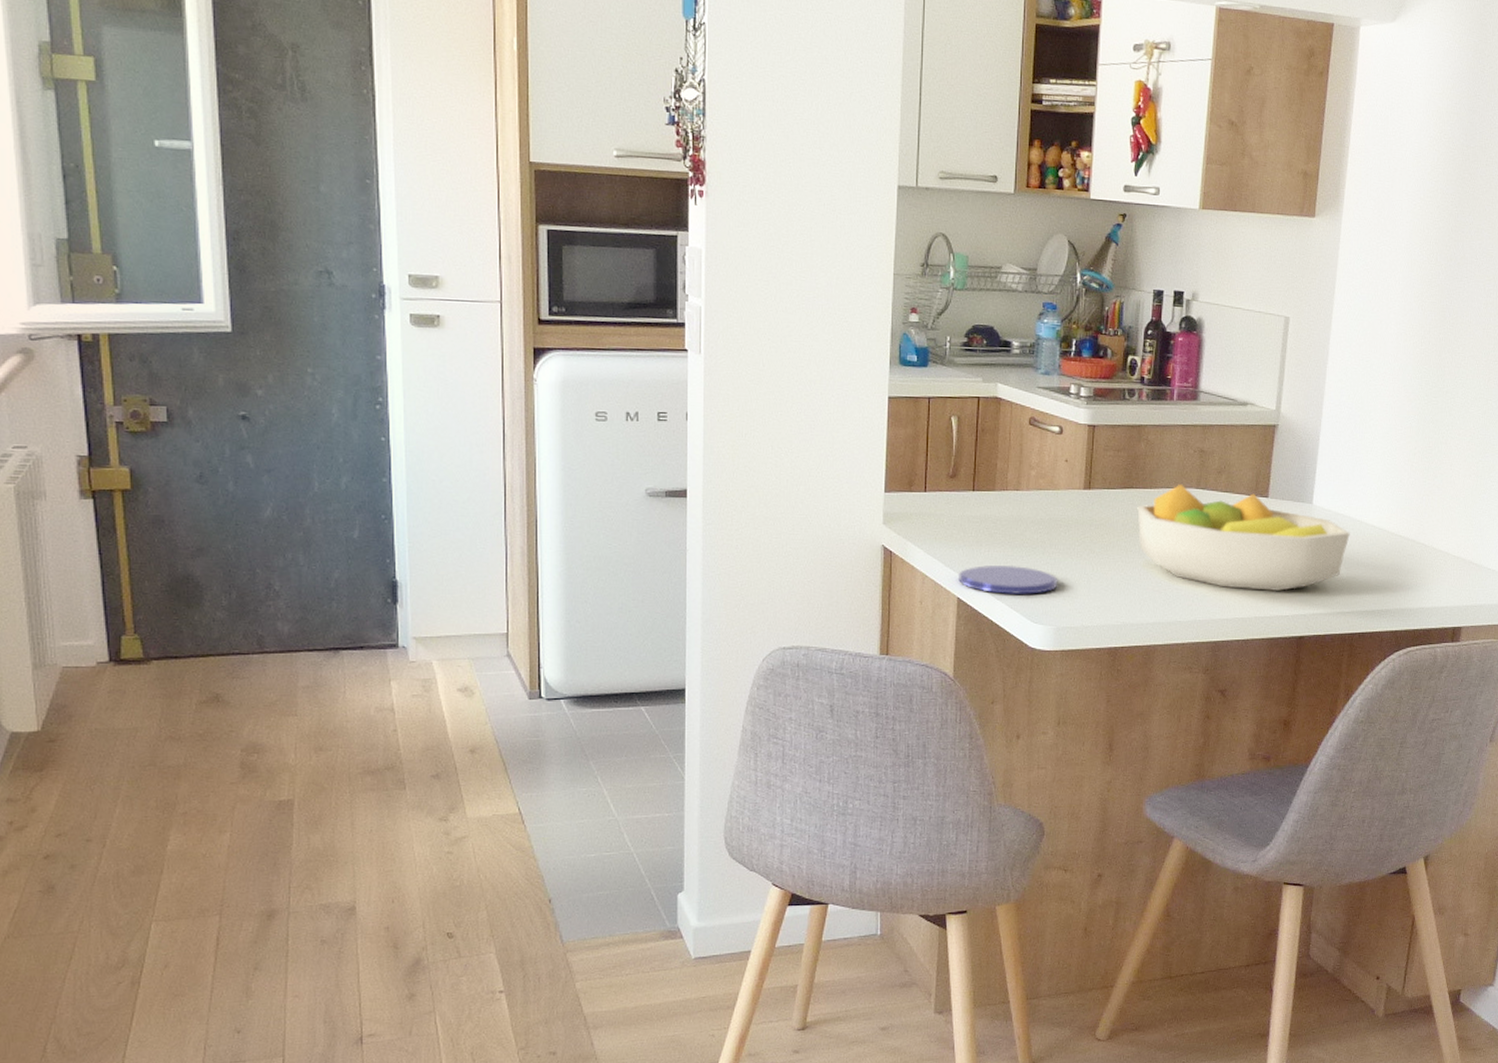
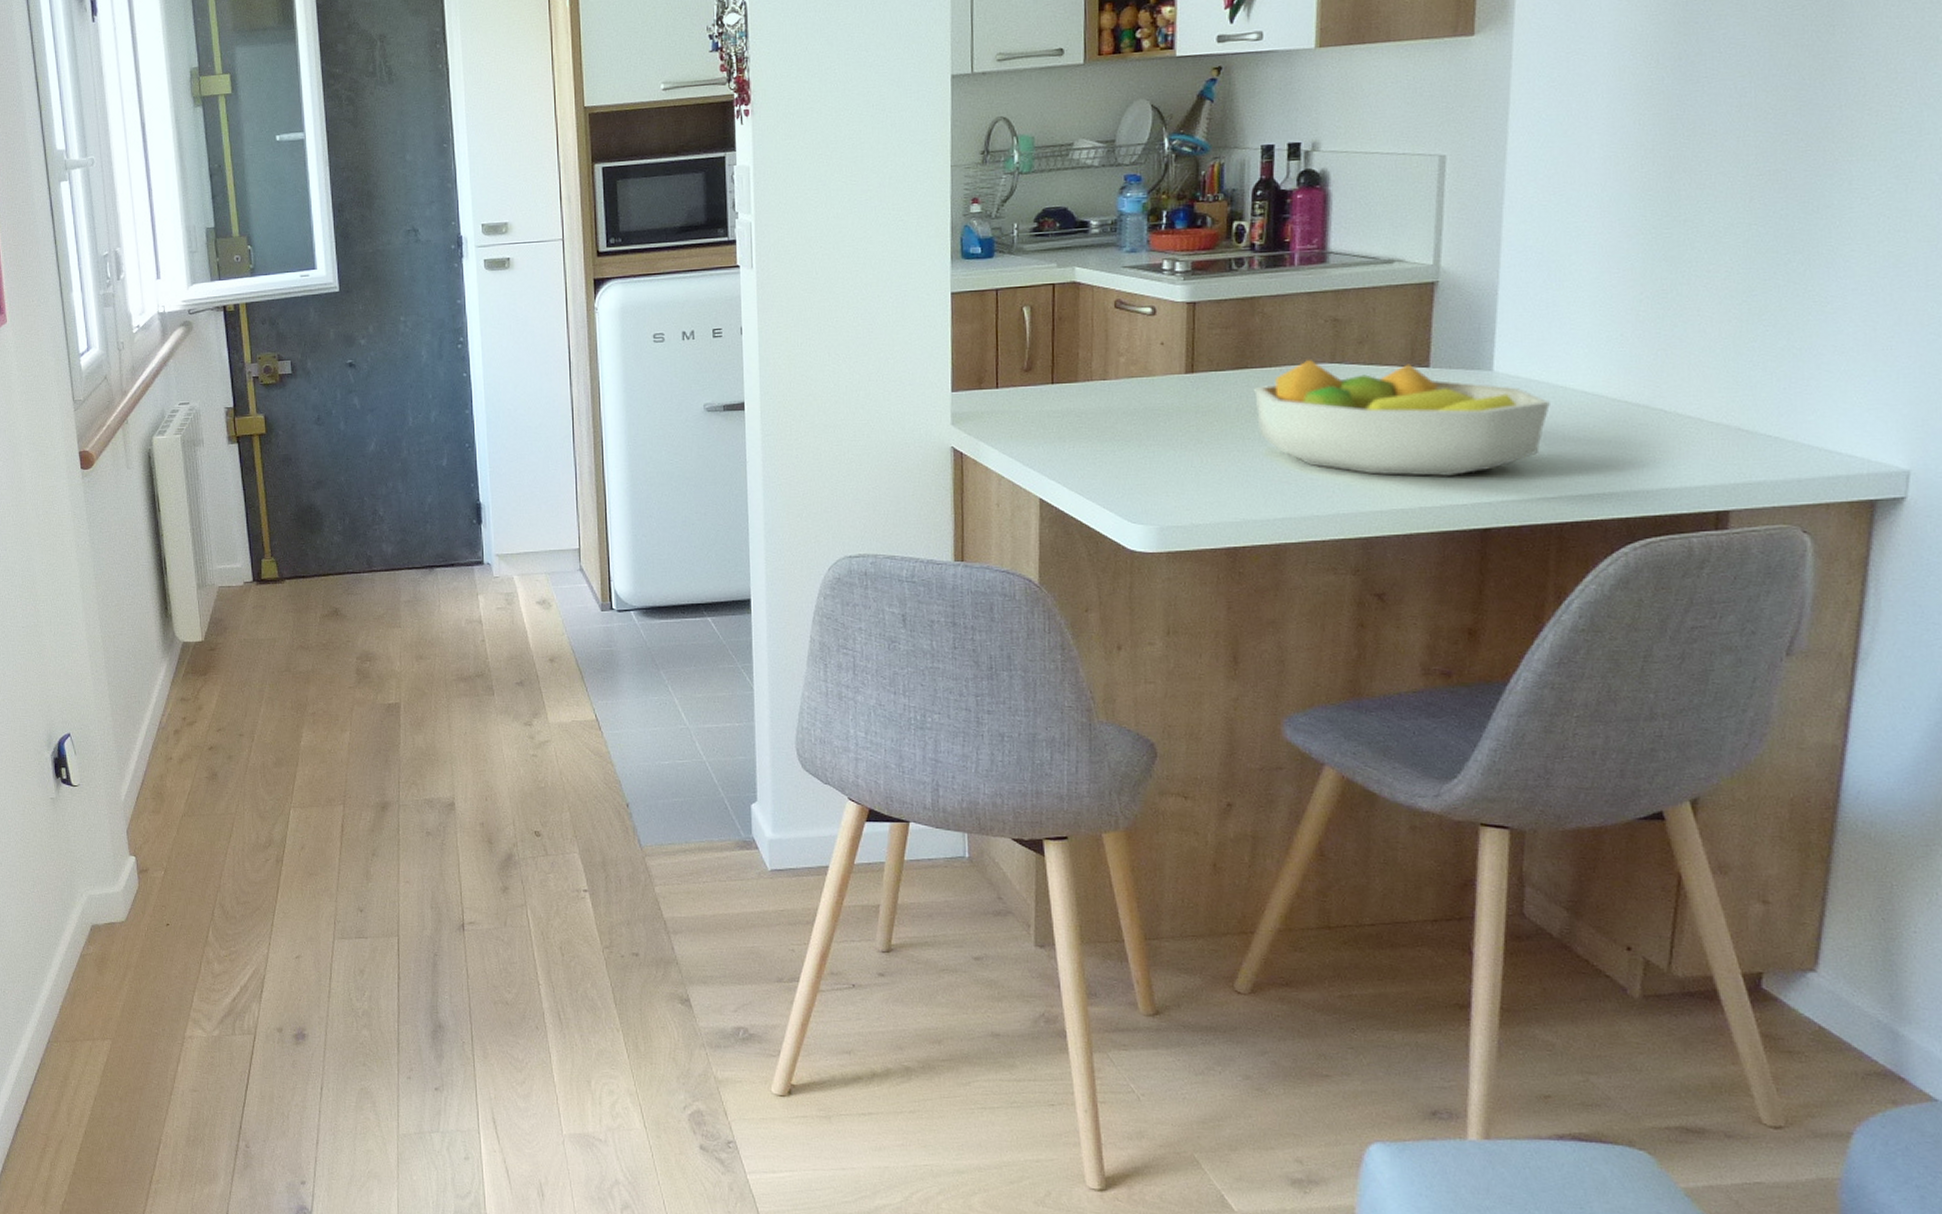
saucer: present [959,565,1058,594] -> none [1040,460,1159,493]

